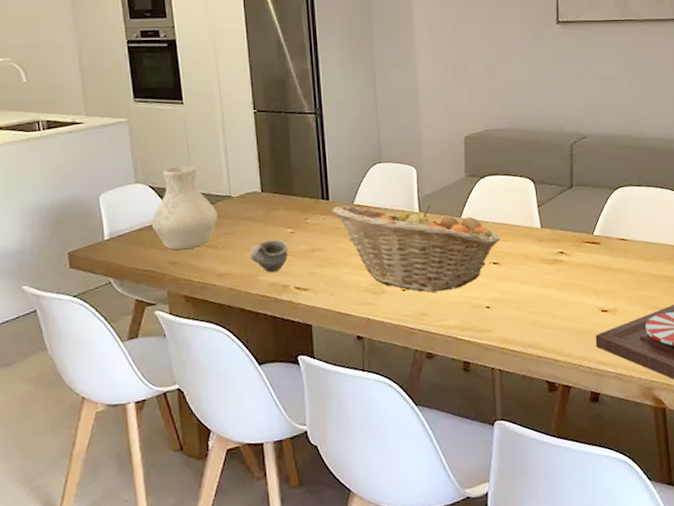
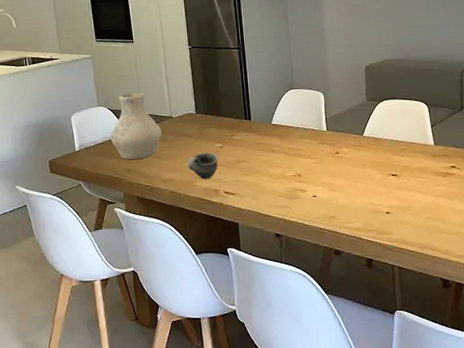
fruit basket: present [332,205,500,293] -> none [253,125,398,199]

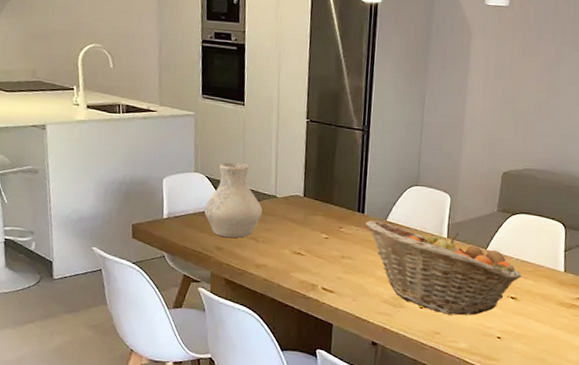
cup: present [187,152,219,180] -> none [285,240,322,271]
fruit basket: none [253,125,398,199] -> present [365,220,522,316]

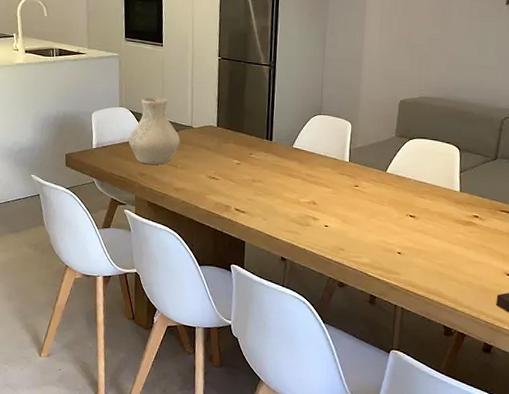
fruit basket: present [365,220,522,316] -> none [273,147,420,233]

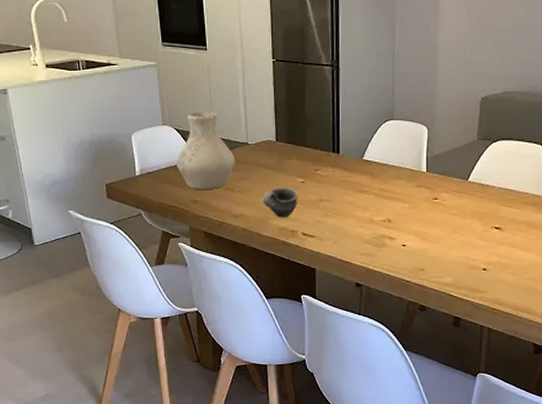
cup: none [202,166,234,194] -> present [262,187,299,218]

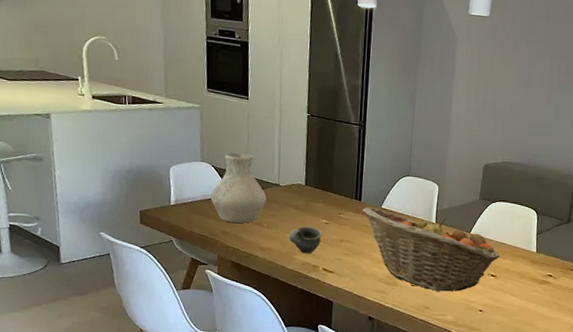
fruit basket: none [341,160,505,250] -> present [362,207,500,292]

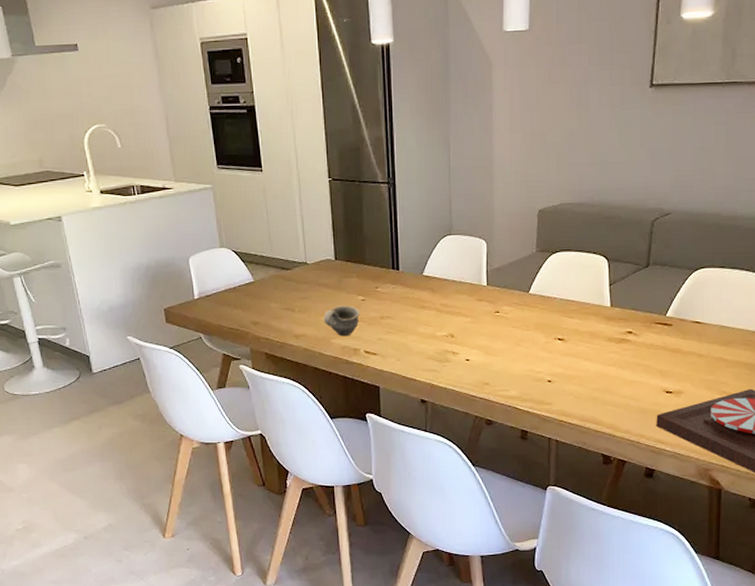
vase: present [210,152,267,224] -> none [234,232,295,312]
fruit basket: present [362,207,500,292] -> none [402,276,567,364]

